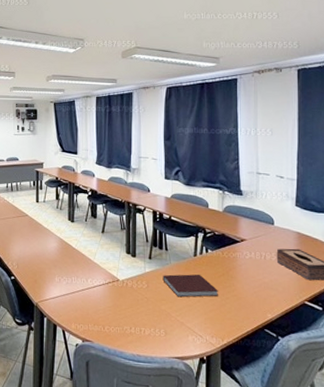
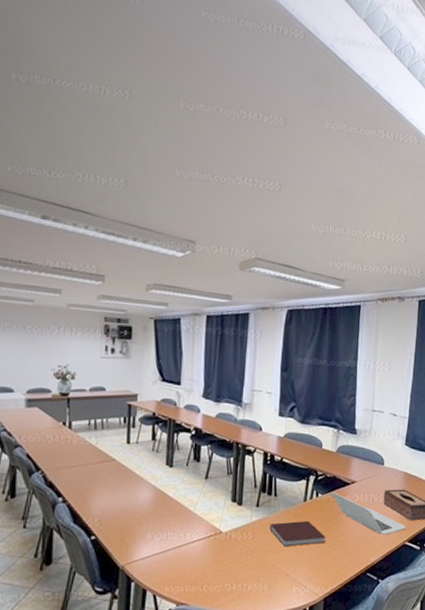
laptop: none [222,249,304,293] -> present [332,492,406,534]

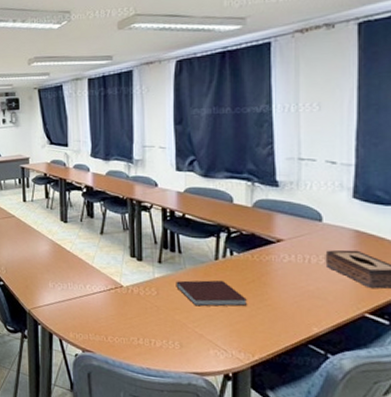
laptop: present [332,492,406,534] -> none [251,251,364,303]

